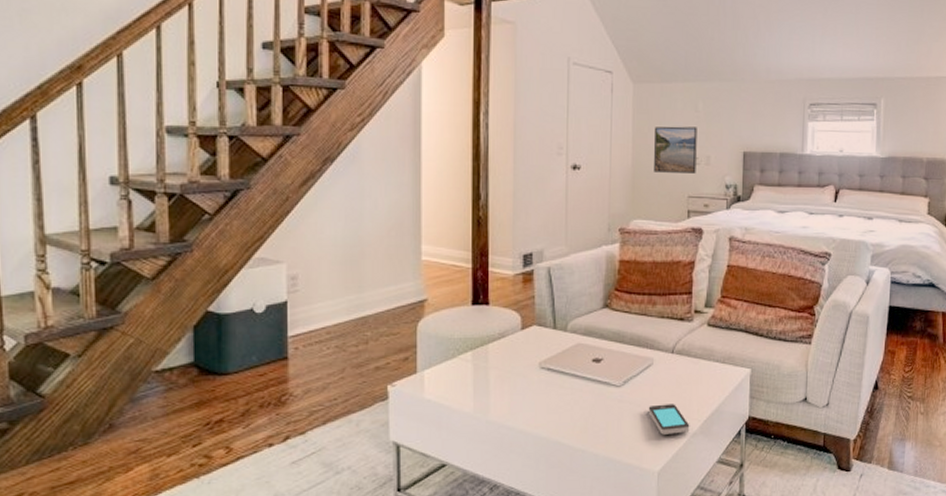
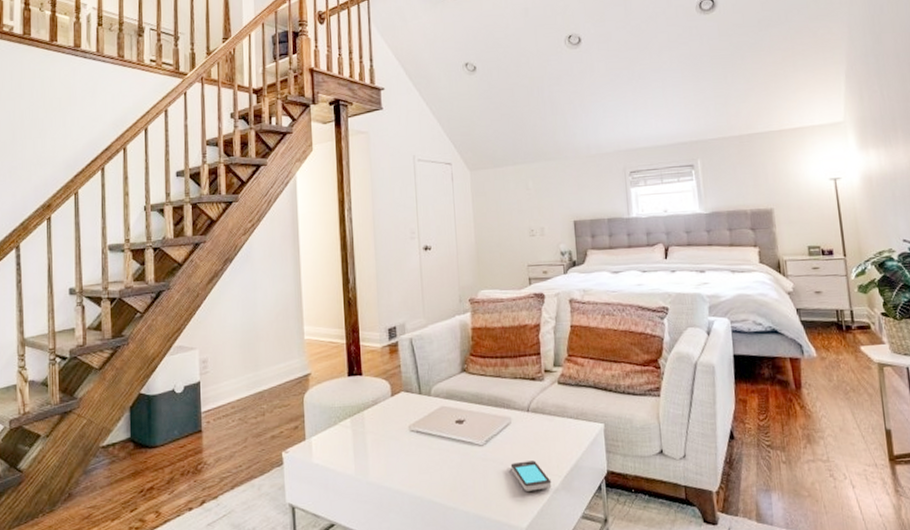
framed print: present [654,126,697,173] -> none [492,203,533,246]

